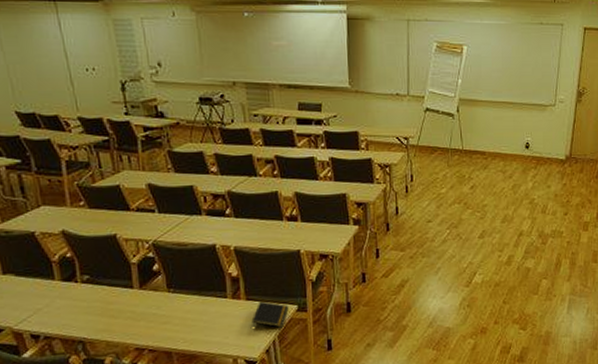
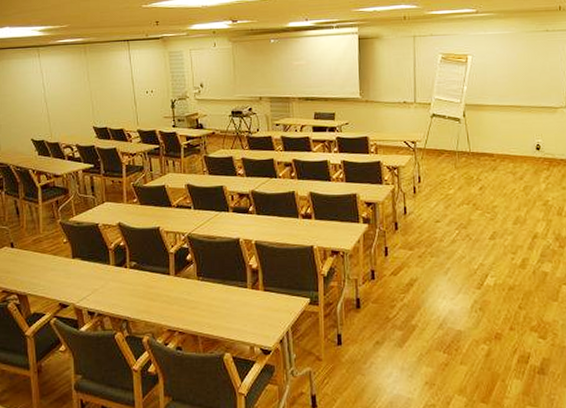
notepad: present [251,301,289,328] -> none [268,293,302,319]

